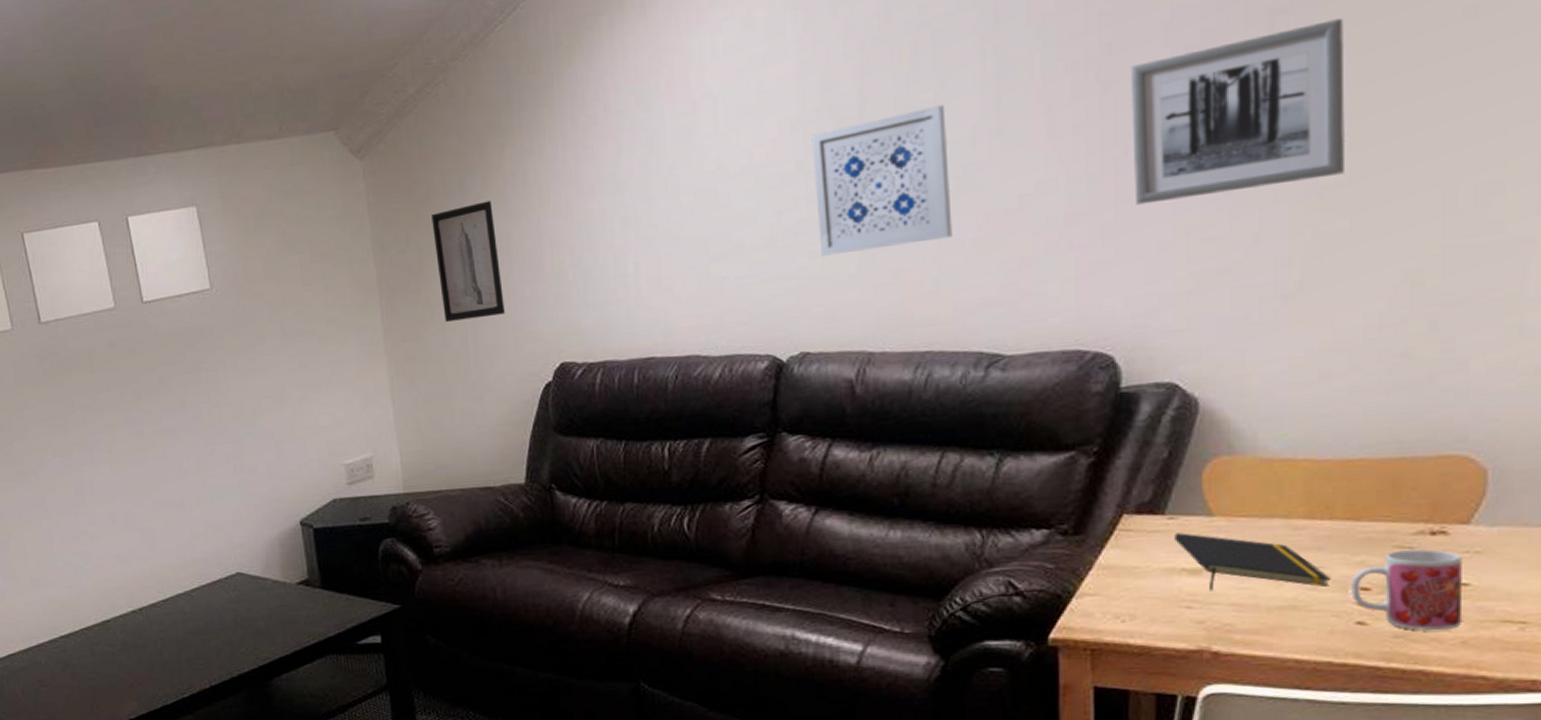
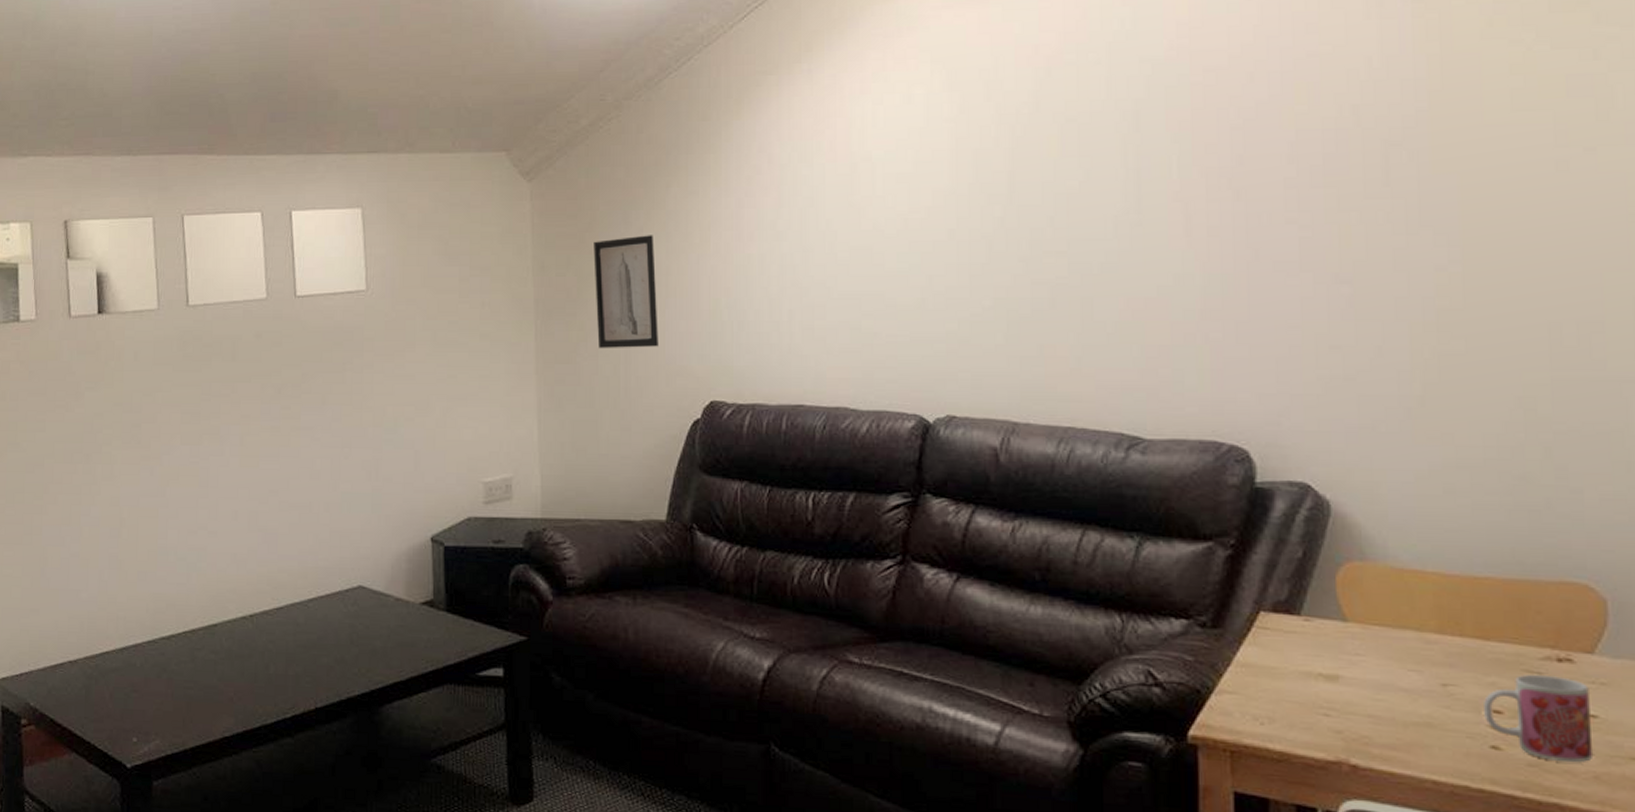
wall art: present [811,105,953,256] -> none [964,194,1095,324]
wall art: present [1131,18,1345,205] -> none [1260,157,1458,307]
notepad: present [1174,533,1331,591] -> none [1311,636,1464,706]

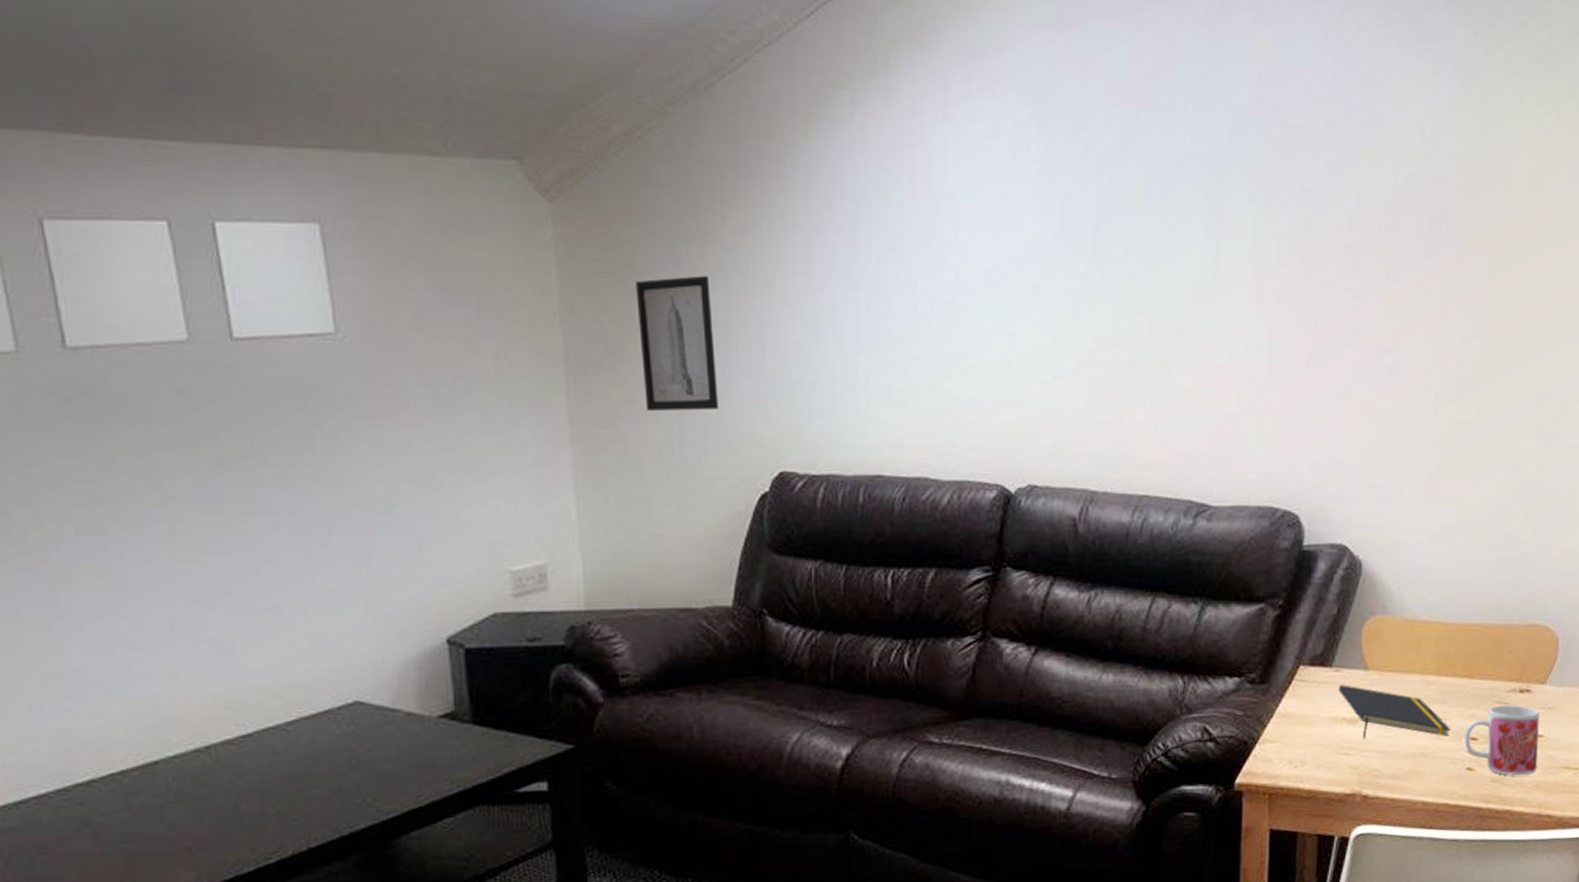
notepad: none [1311,636,1464,706] -> present [1339,685,1451,739]

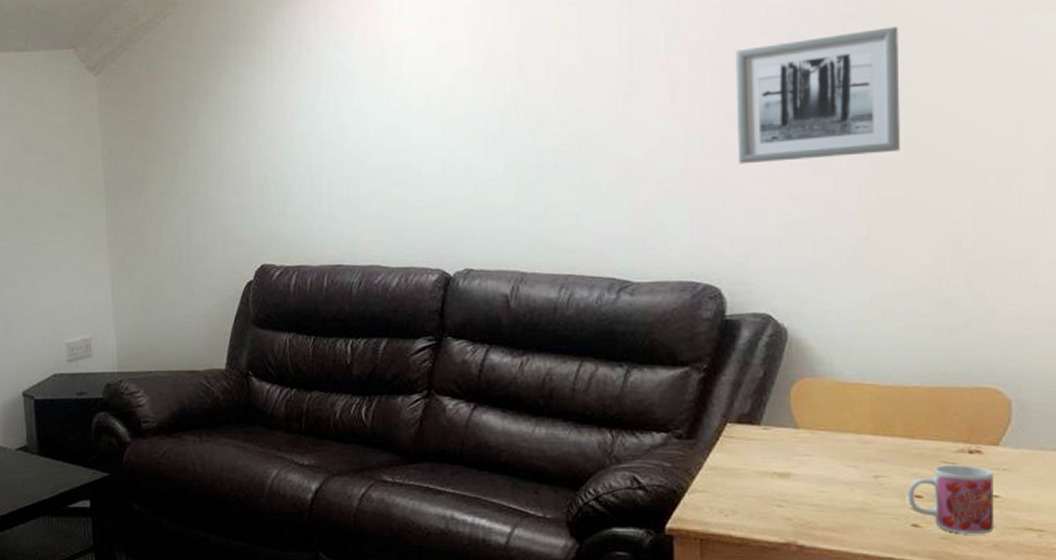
wall art: present [636,275,718,411] -> none [155,119,215,222]
wall art: none [1322,233,1480,376] -> present [736,27,900,164]
notepad: present [1339,685,1451,739] -> none [768,441,892,493]

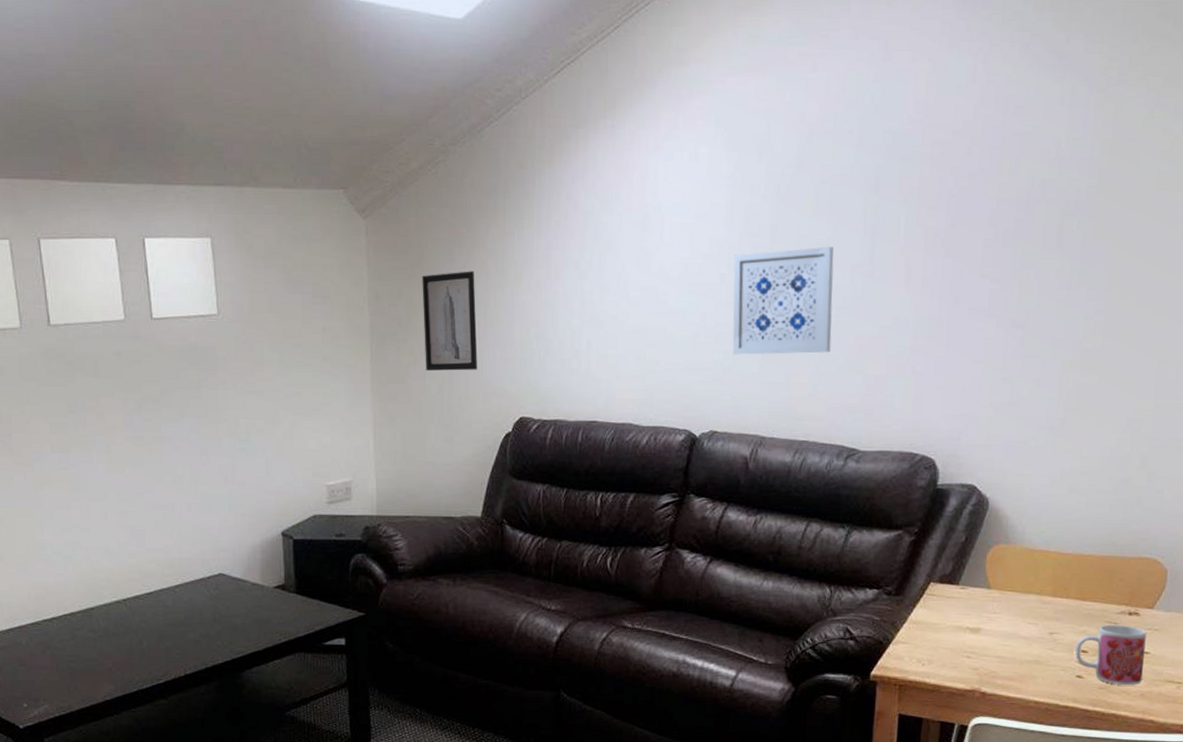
wall art: none [155,119,215,222] -> present [422,271,477,371]
wall art: none [479,69,592,188] -> present [732,246,834,355]
wall art: present [736,27,900,164] -> none [960,226,1108,346]

